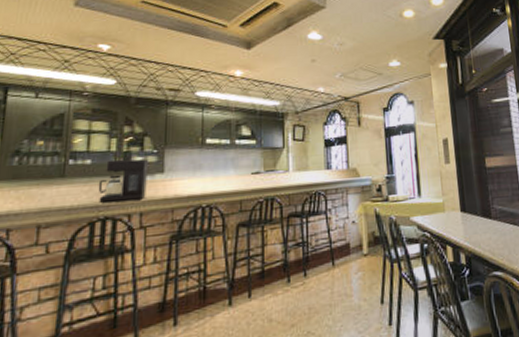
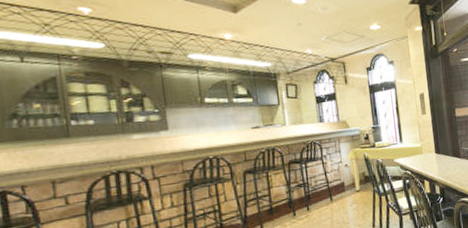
coffee maker: present [98,159,148,203] -> none [105,118,155,159]

